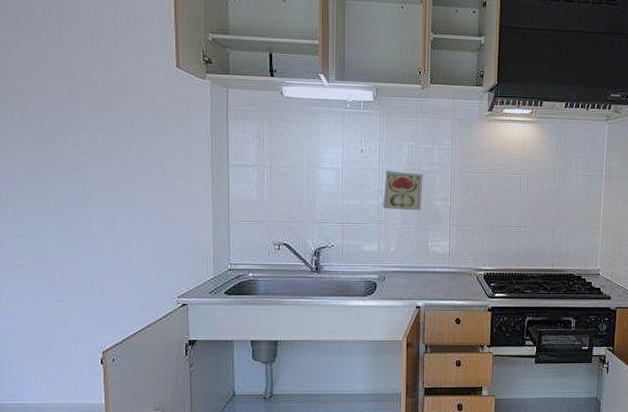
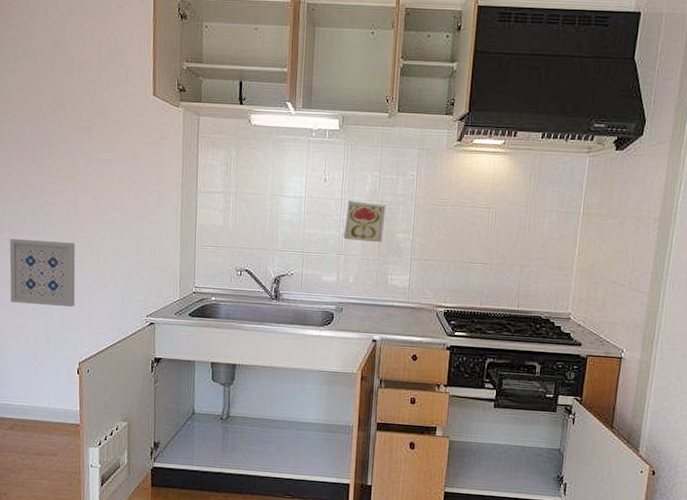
wall art: none [16,221,96,292] -> present [9,238,76,307]

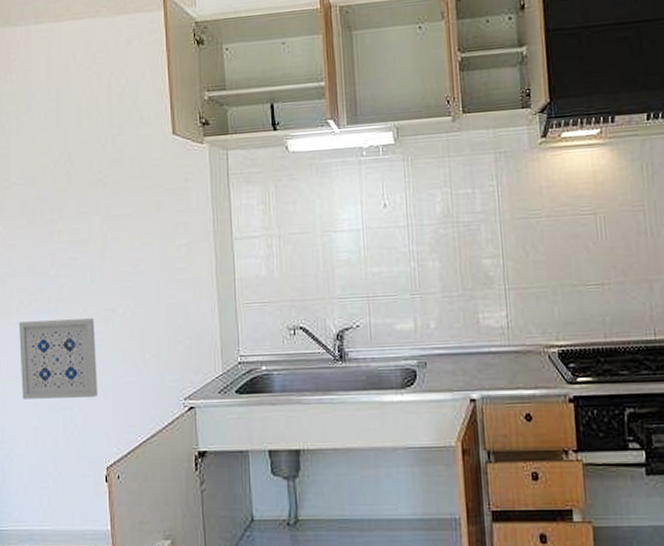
decorative tile: present [343,201,386,243] -> none [415,225,466,275]

